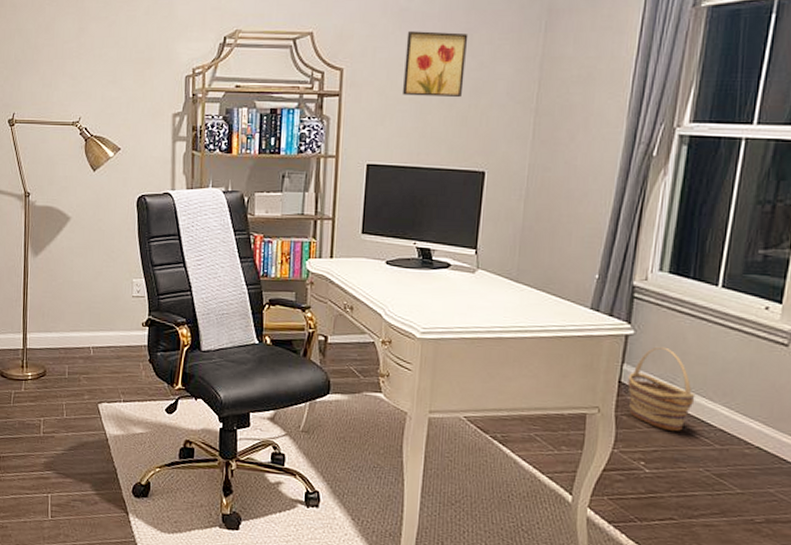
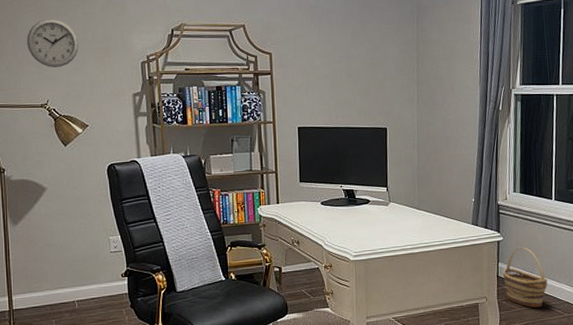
wall clock: none [62,22,118,81] -> present [26,18,79,68]
wall art: present [403,31,468,98] -> none [318,23,364,73]

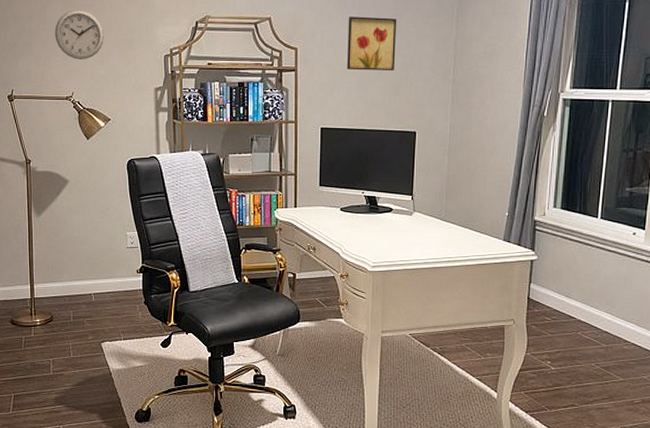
wall art: none [318,23,364,73] -> present [347,16,397,71]
basket: present [503,248,548,308] -> none [535,269,586,336]

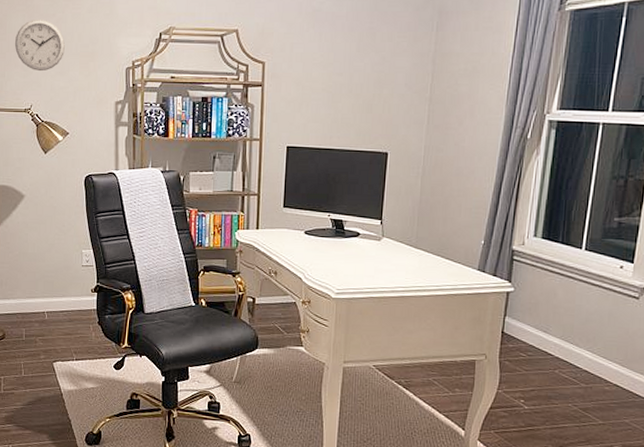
wall art: present [347,16,397,71] -> none [317,30,372,88]

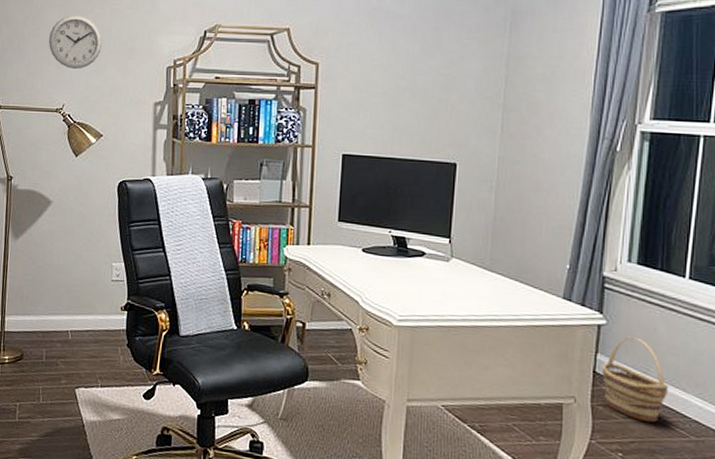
basket: none [509,302,565,374] -> present [602,338,669,423]

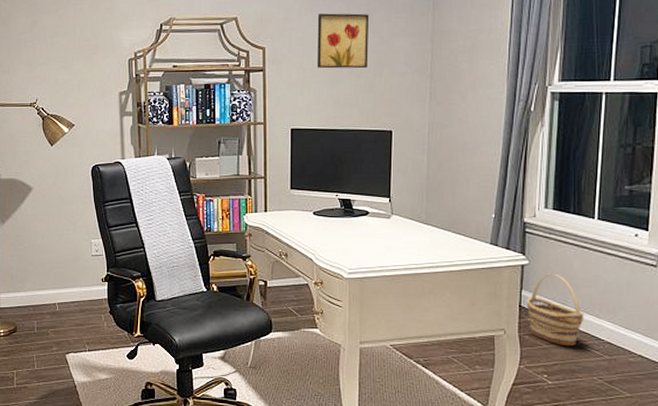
wall clock: present [48,14,102,70] -> none [18,15,68,66]
wall art: none [376,29,438,93] -> present [317,13,369,69]

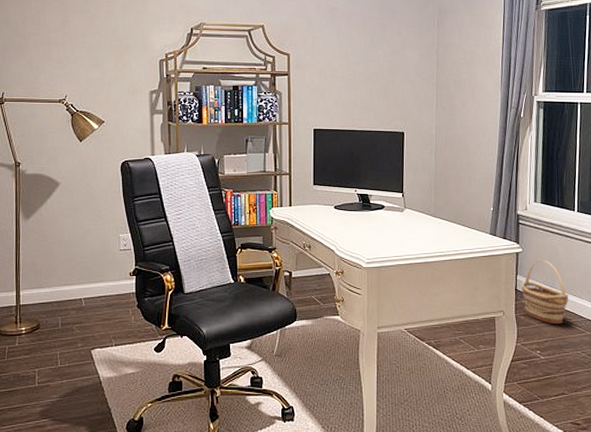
wall art: present [317,13,369,69] -> none [337,25,383,76]

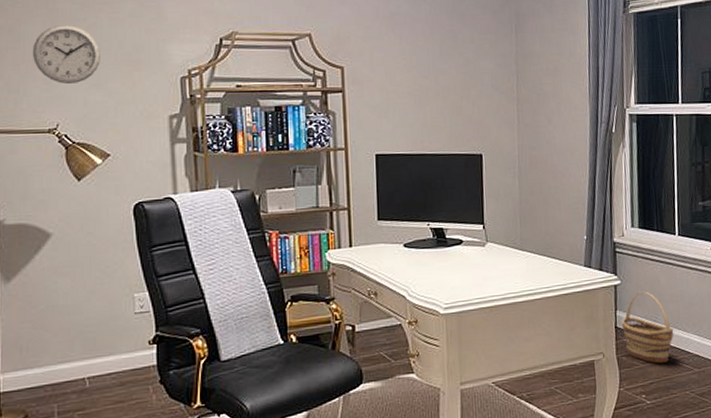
wall clock: none [48,15,99,64] -> present [32,24,100,85]

